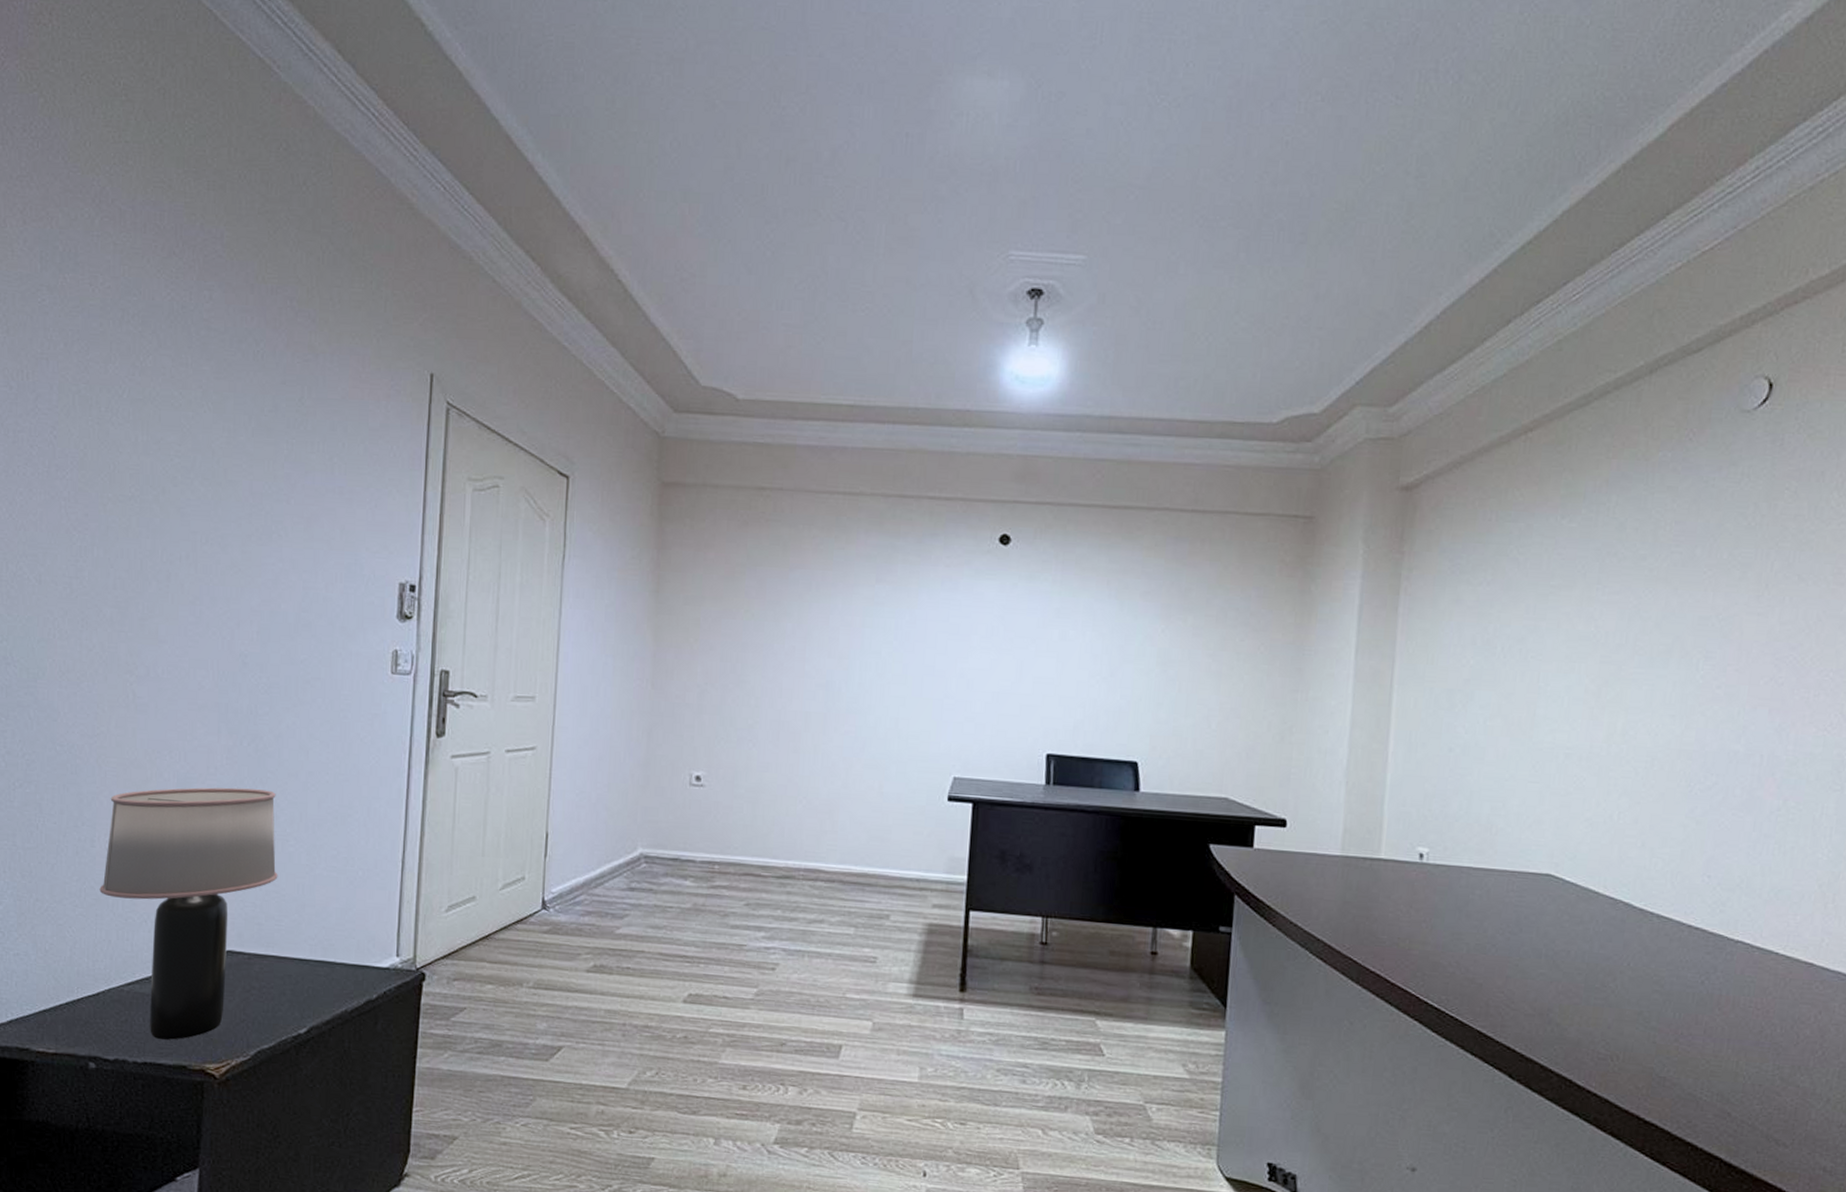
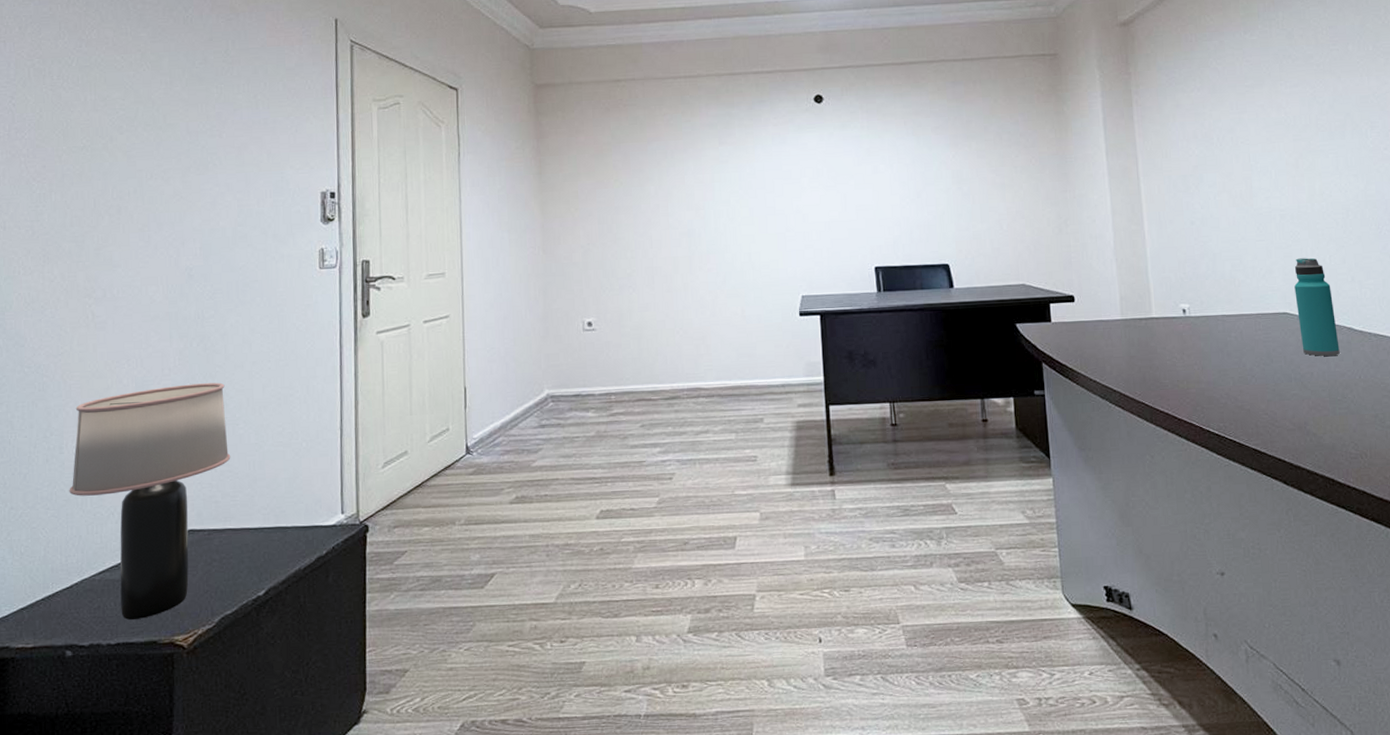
water bottle: none [1562,810,1613,934] -> present [1294,257,1340,356]

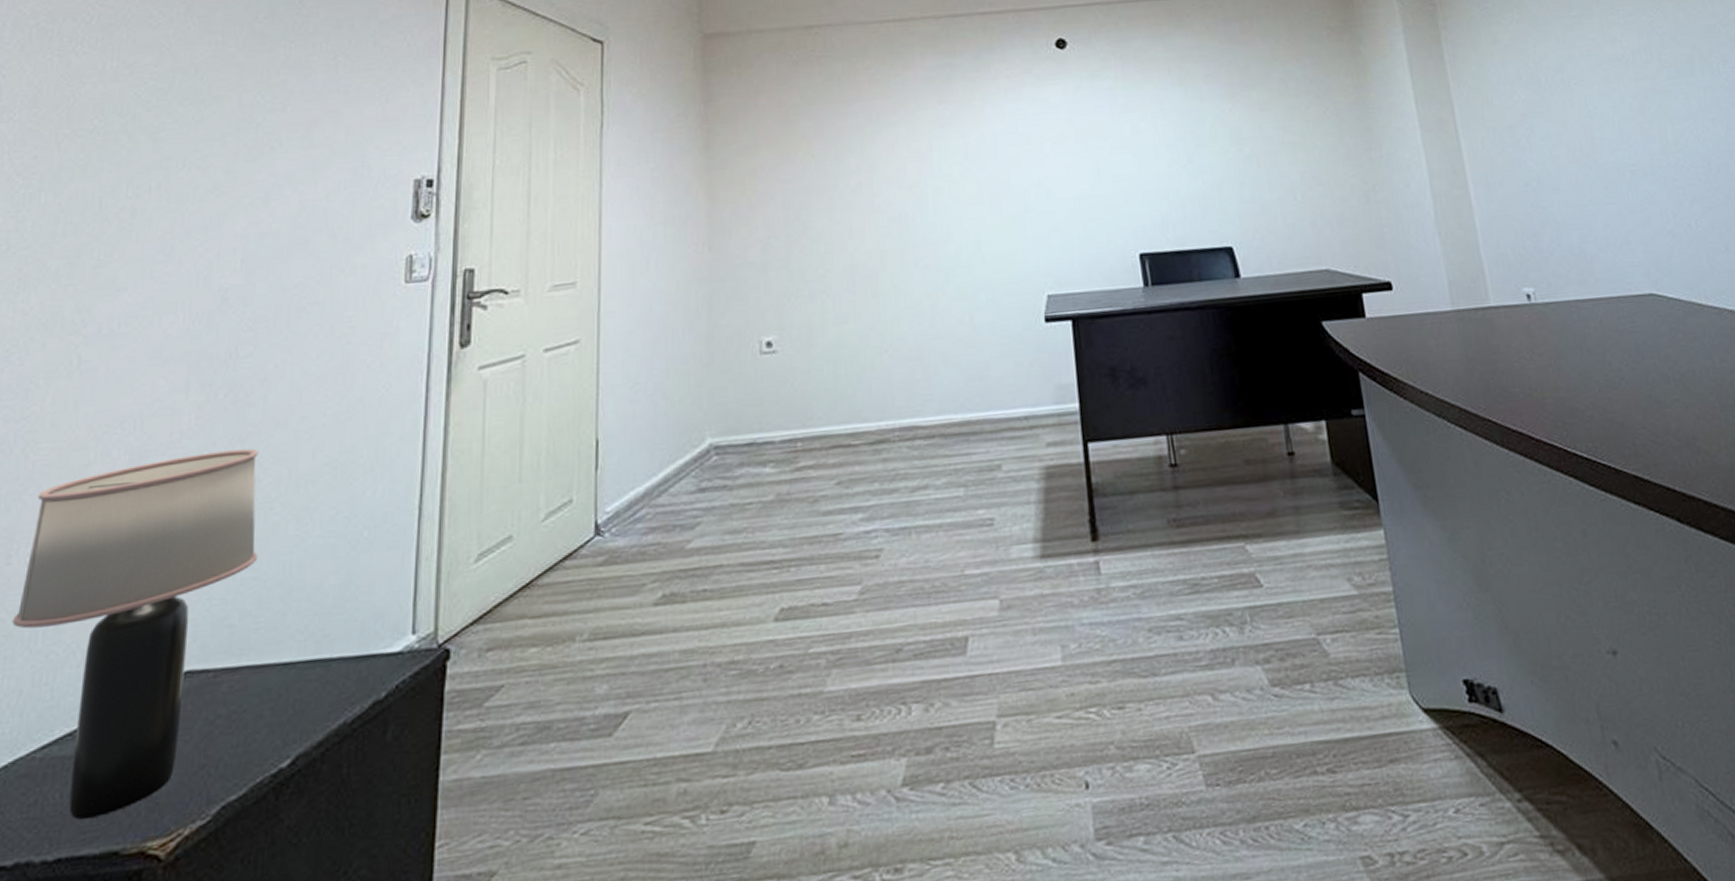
water bottle: present [1294,257,1340,356] -> none [1655,223,1724,349]

